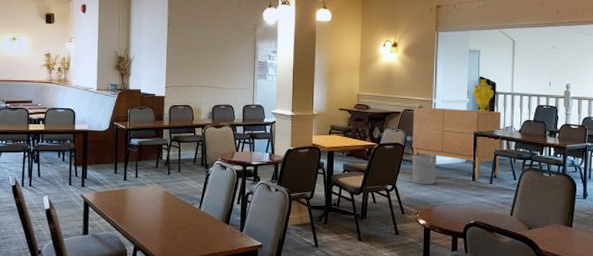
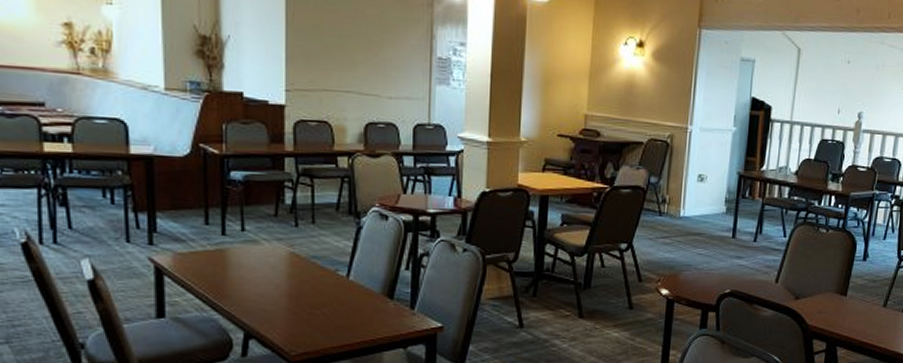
waste bin: present [412,153,437,184] -> none [655,200,688,242]
sideboard: present [413,107,502,178] -> none [657,136,776,235]
decorative urn: present [473,79,494,112] -> none [741,100,769,147]

